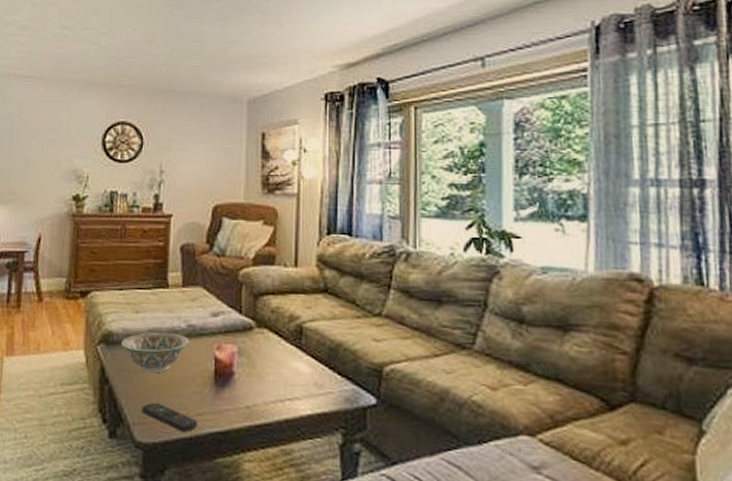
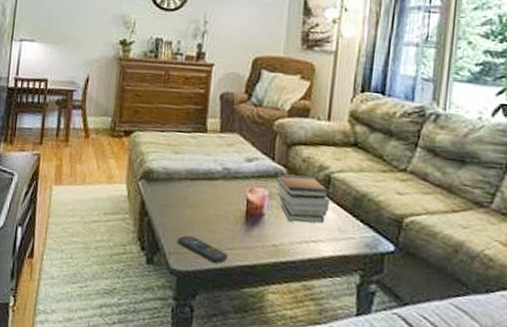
decorative bowl: present [121,332,190,373] -> none [161,172,225,210]
book stack: none [244,326,303,380] -> present [276,173,330,224]

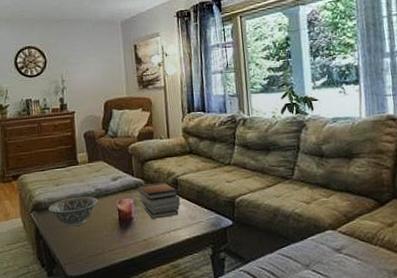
decorative bowl: none [161,172,225,210] -> present [48,196,99,227]
remote control: present [177,235,228,264] -> none [69,246,111,265]

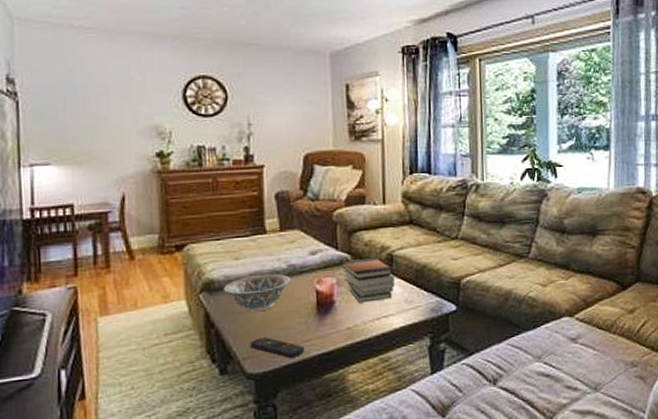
remote control: none [69,246,111,265] -> present [250,336,305,359]

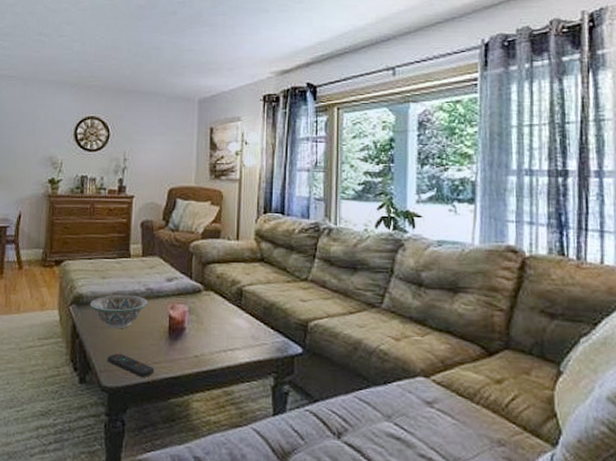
book stack: present [341,257,395,303] -> none [194,290,243,333]

